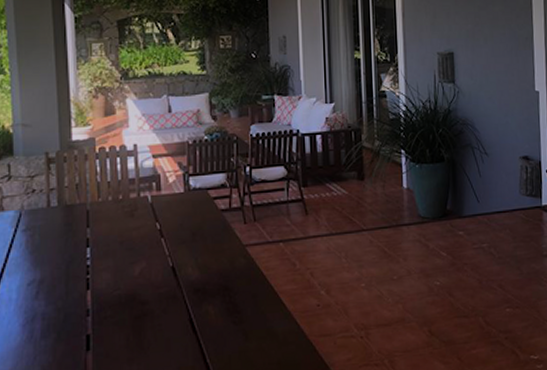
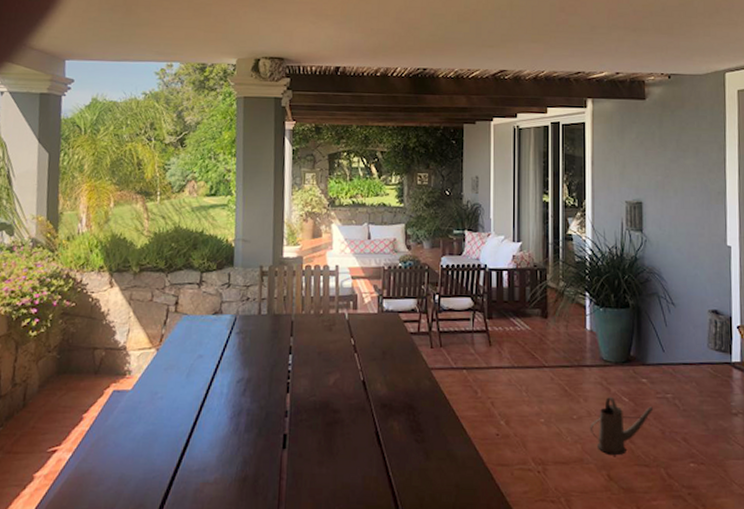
watering can: none [410,253,470,310] -> present [589,397,653,455]

